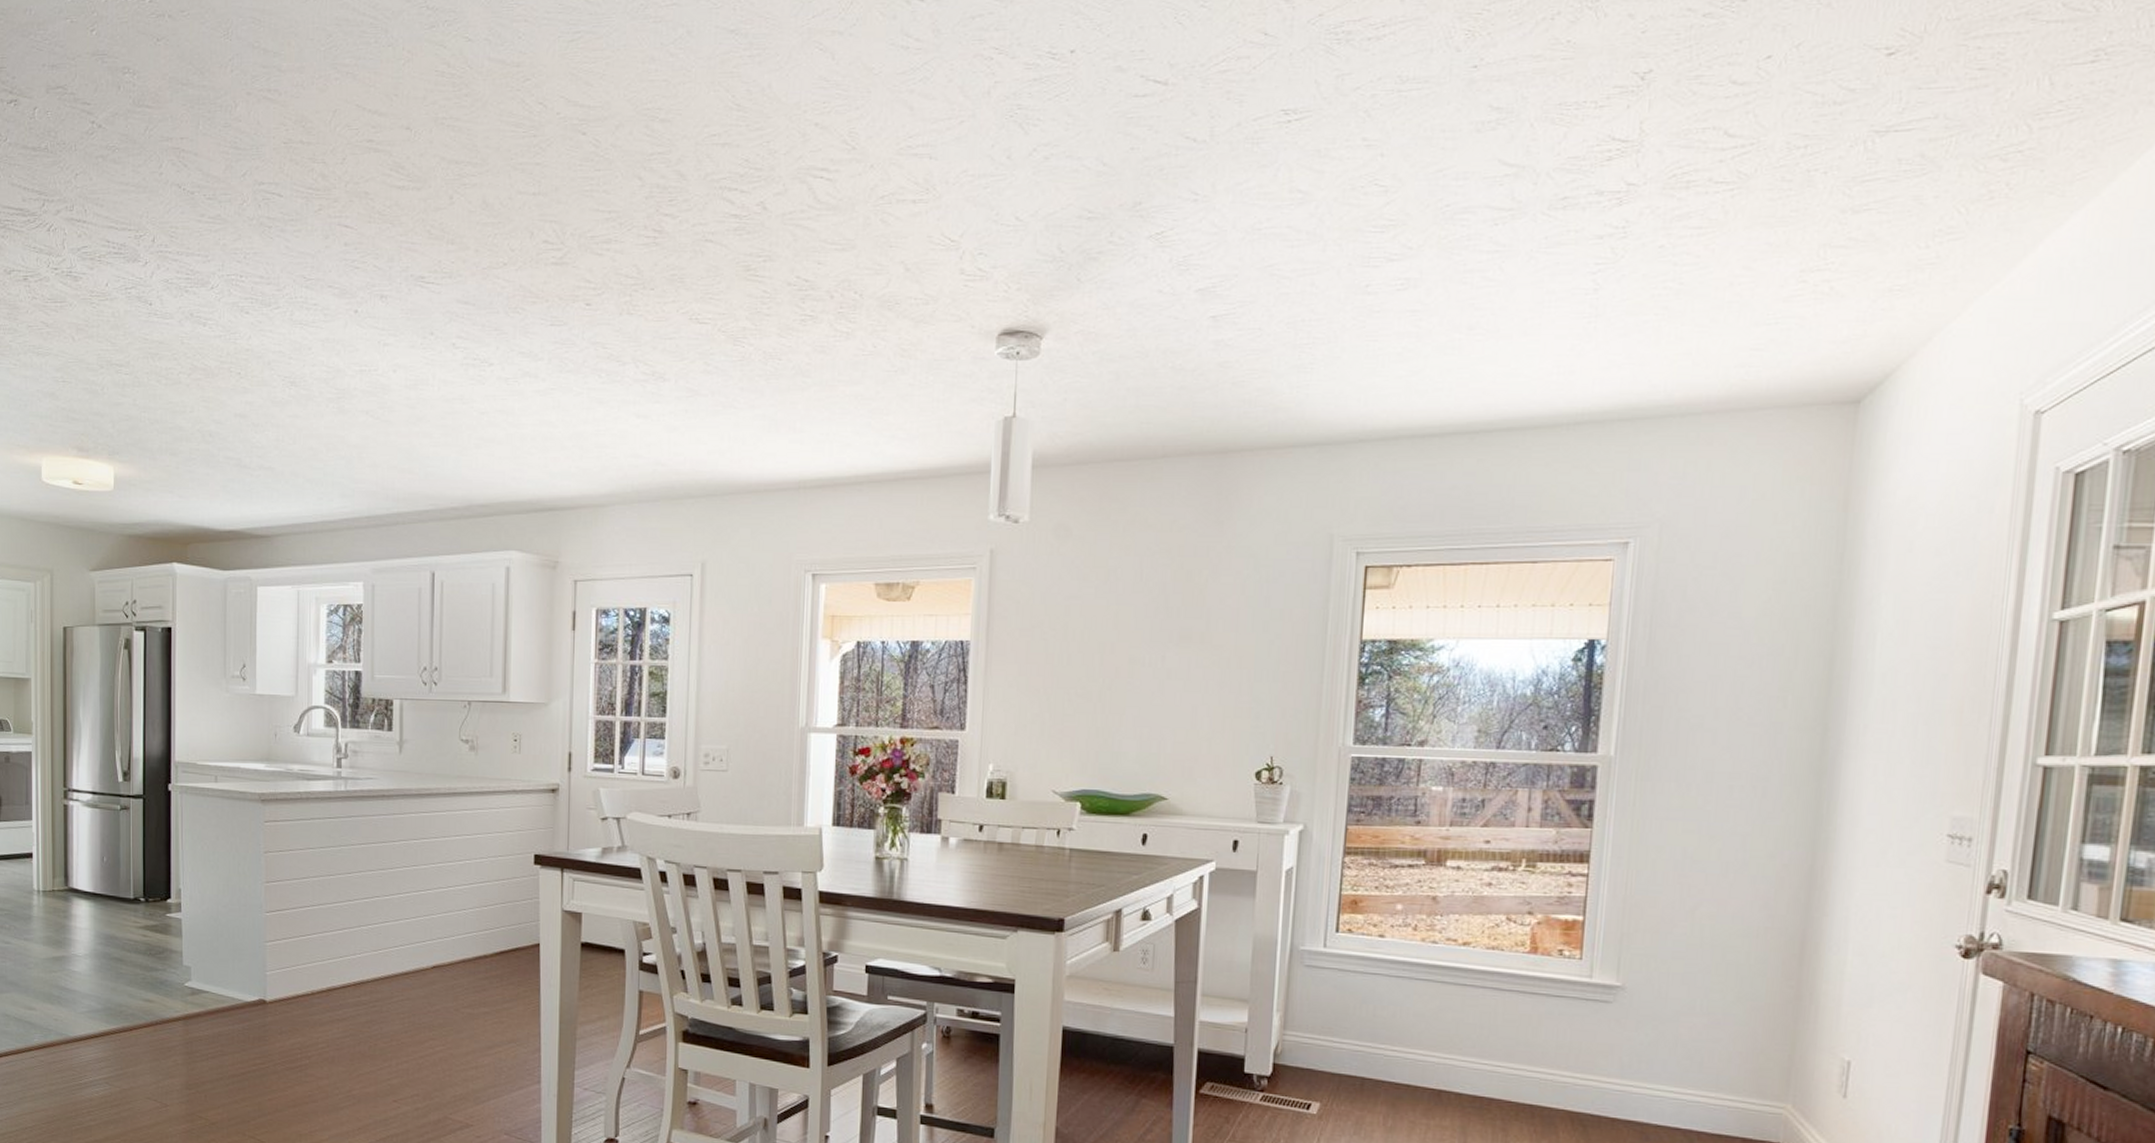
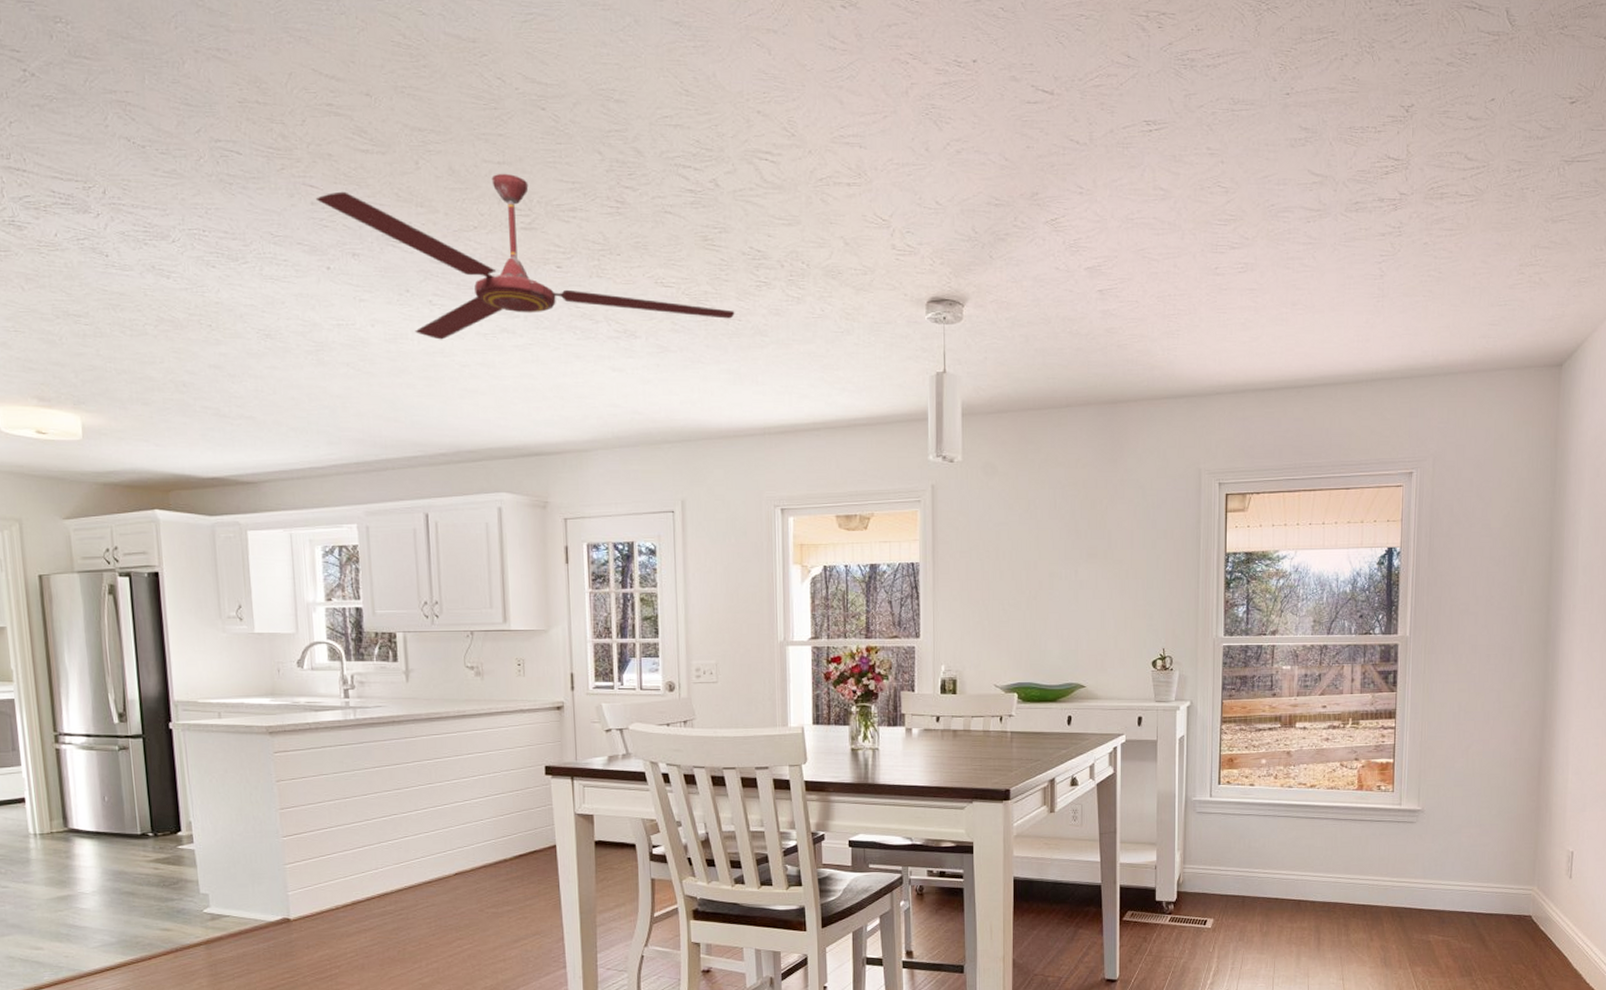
ceiling fan: none [349,204,775,385] -> present [315,173,735,340]

